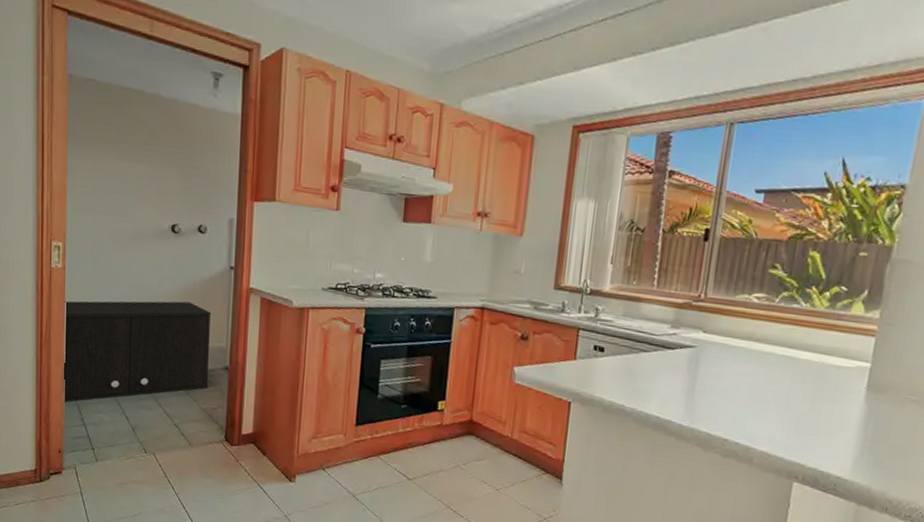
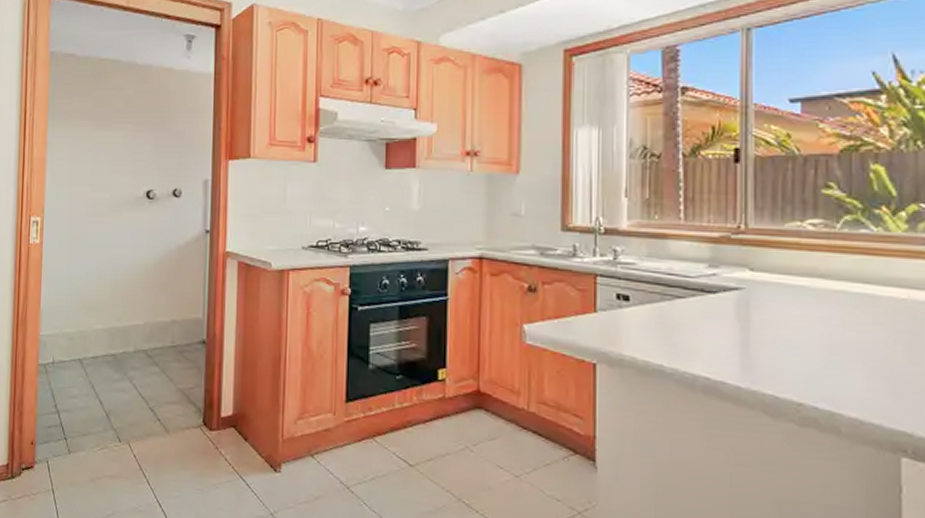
storage cabinet: present [64,301,212,403] -> none [38,271,188,388]

